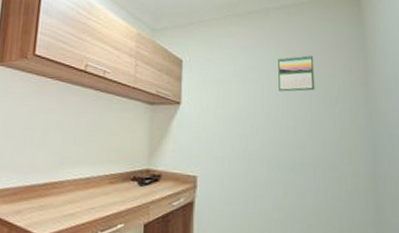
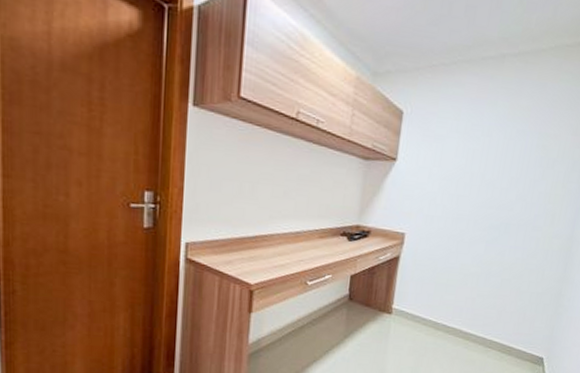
calendar: present [277,54,315,92] -> none [498,111,542,152]

